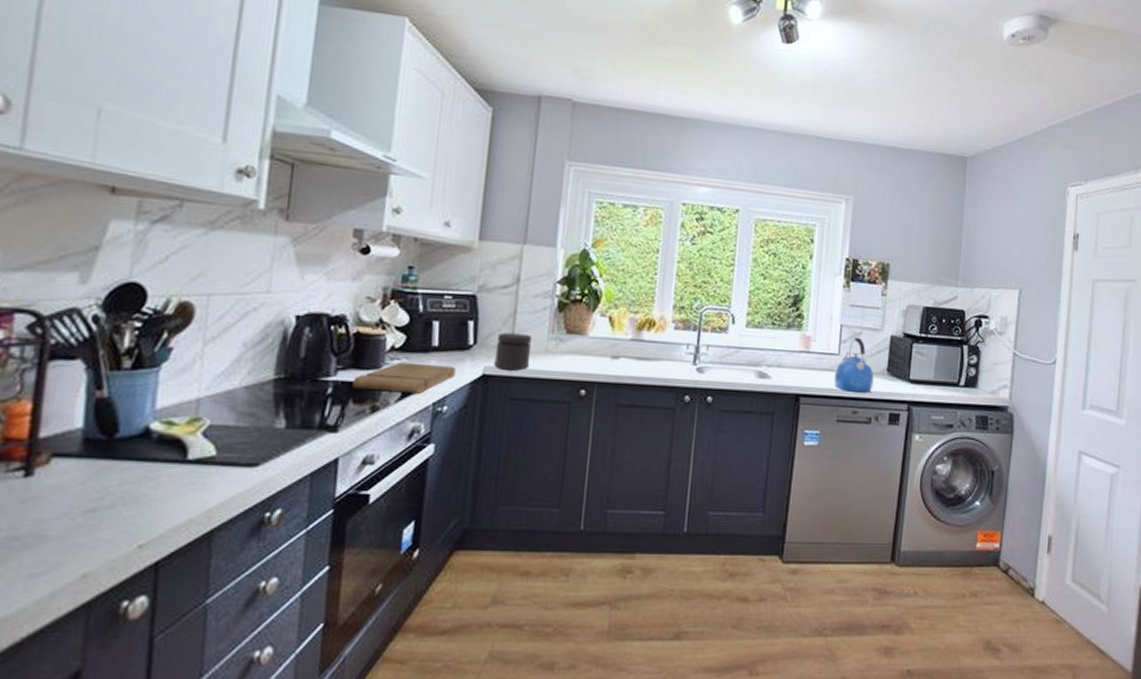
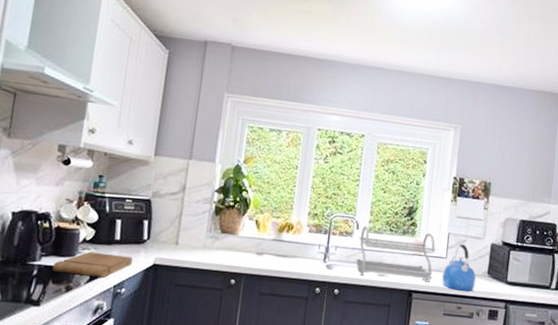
jar: present [494,332,533,371] -> none [162,230,194,262]
dish rack: none [732,319,827,384] -> present [356,225,436,282]

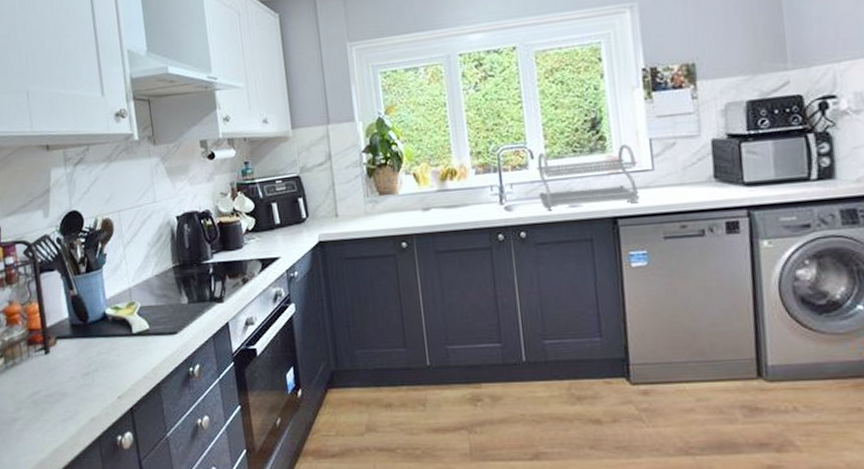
cutting board: present [52,251,132,278] -> none [225,238,298,268]
kettle: present [441,243,476,292] -> none [651,147,701,206]

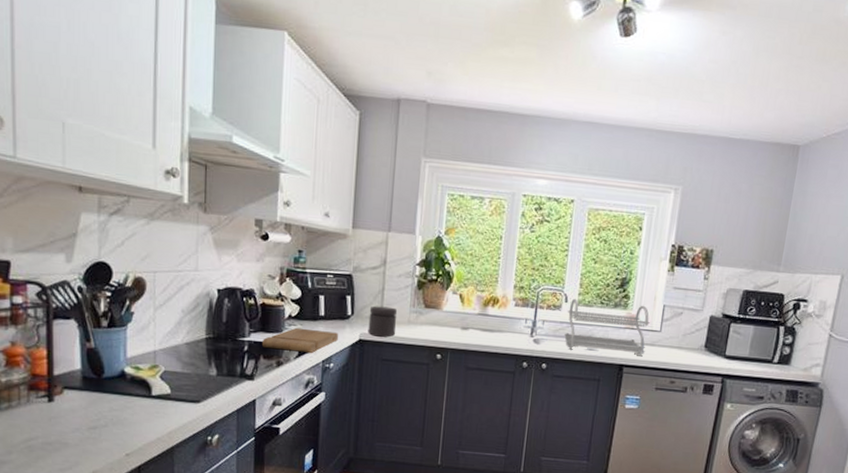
cutting board: none [225,238,298,268] -> present [262,327,338,353]
jar: none [323,201,354,236] -> present [368,305,398,338]

